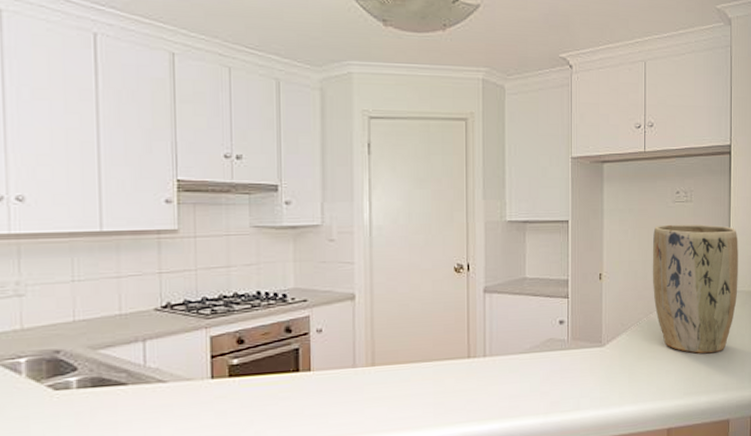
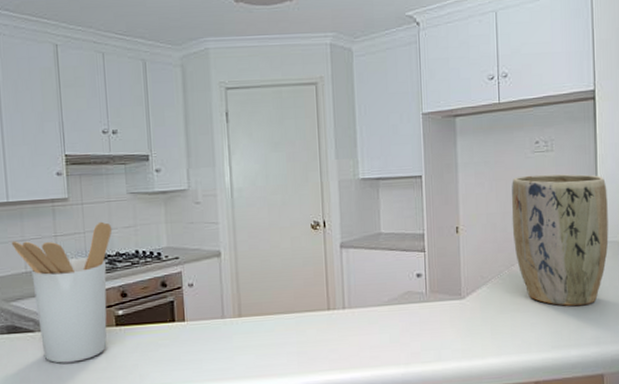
utensil holder: none [103,257,231,421] -> present [11,221,112,363]

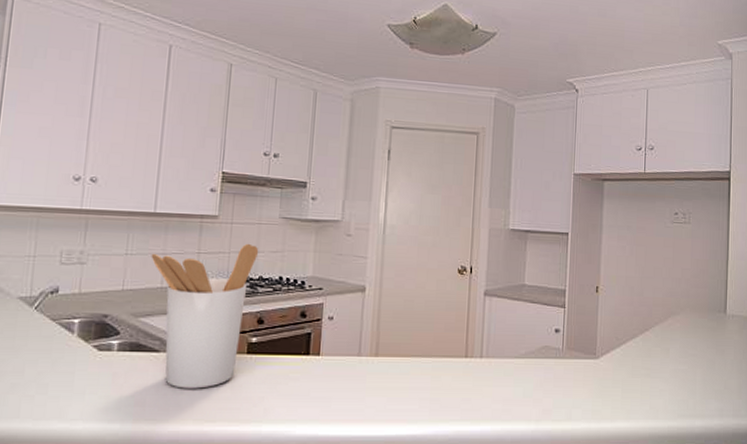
plant pot: present [511,173,609,307] -> none [648,243,737,377]

